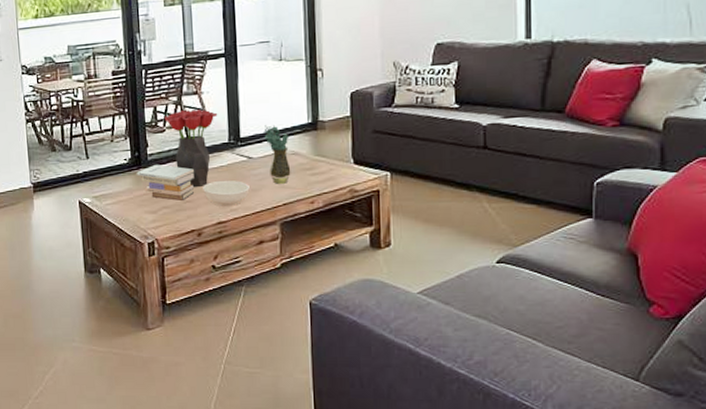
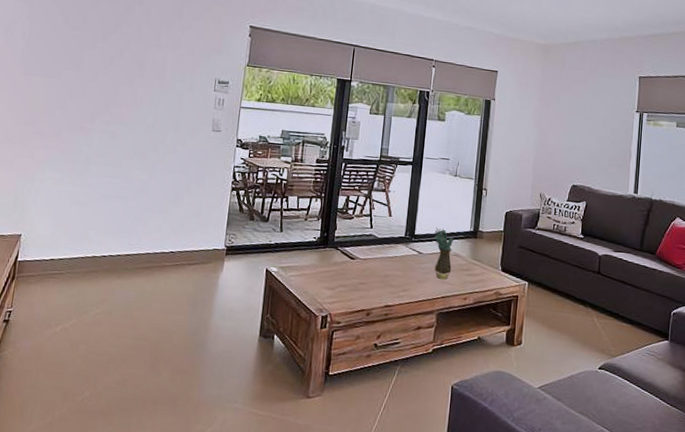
books: present [137,164,196,201] -> none [323,246,373,282]
bouquet: present [164,109,218,187] -> none [354,203,400,272]
bowl: present [203,180,250,208] -> none [377,268,416,294]

